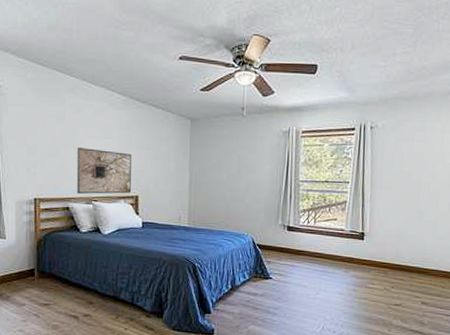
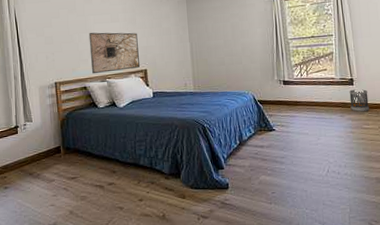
wastebasket: none [357,245,378,270] -> present [349,89,369,112]

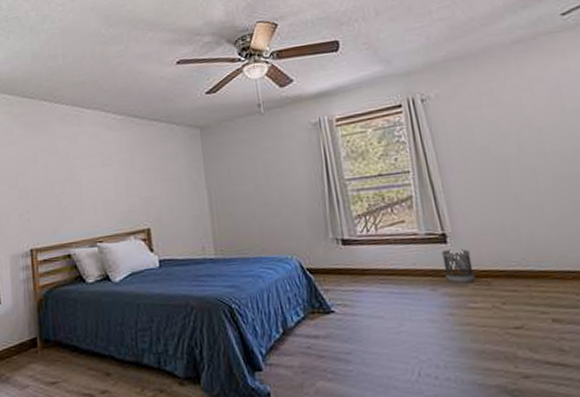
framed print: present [88,32,140,74] -> none [73,179,141,237]

